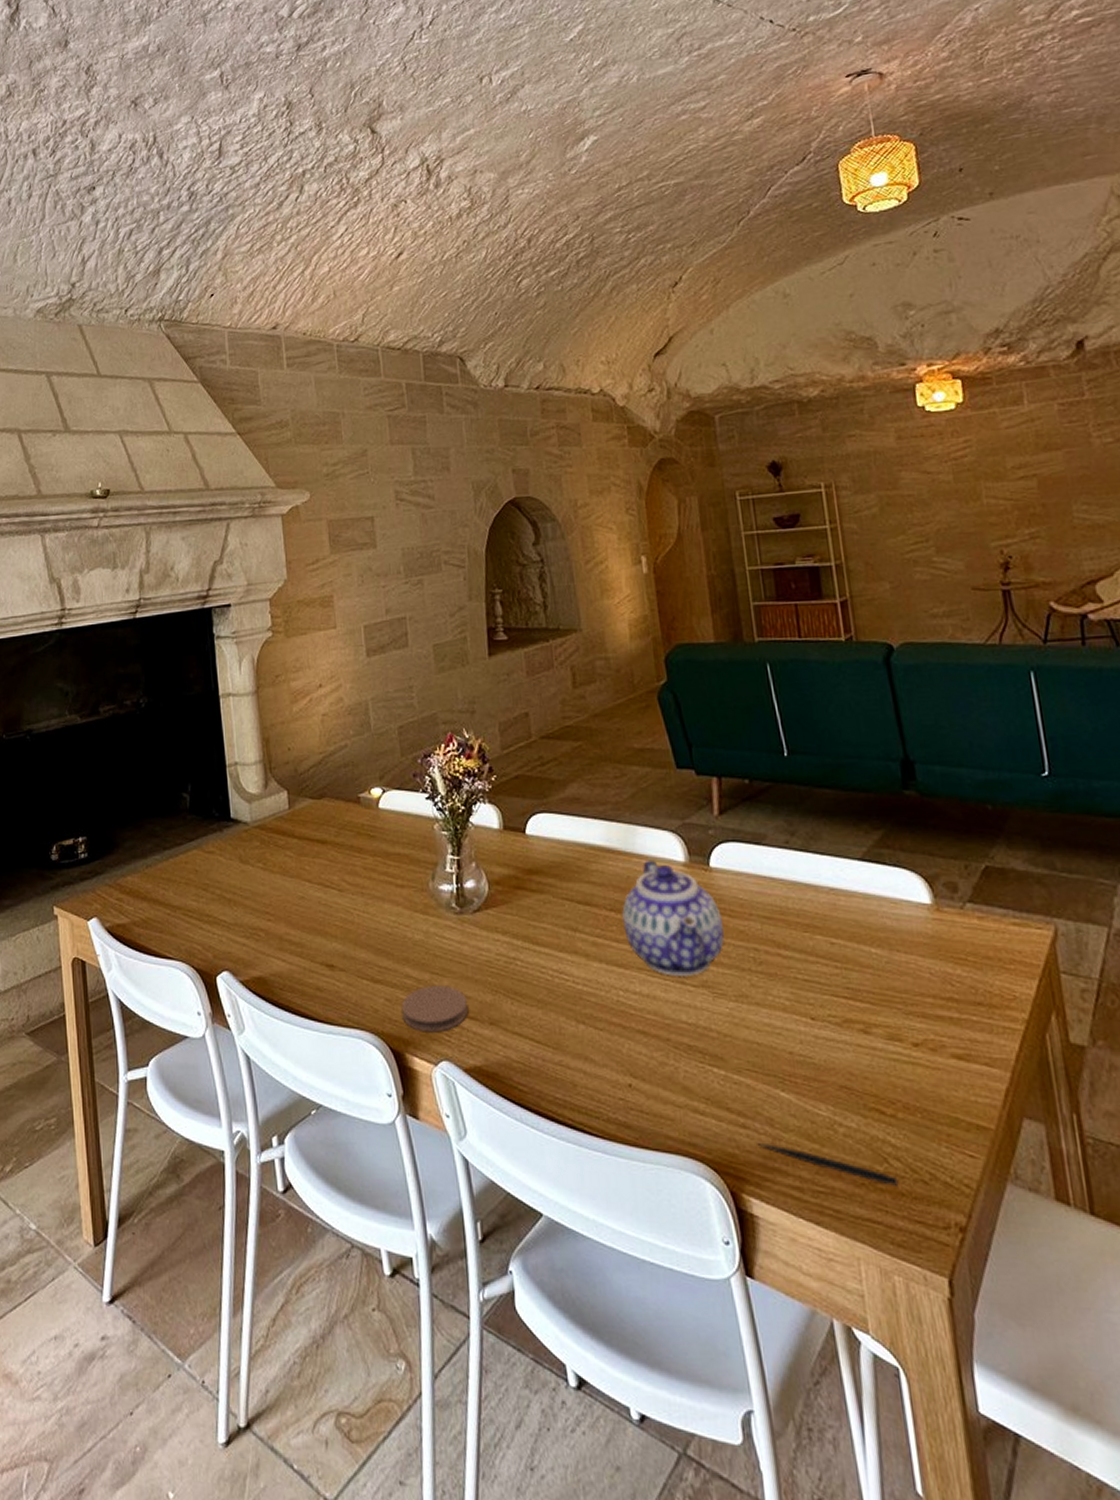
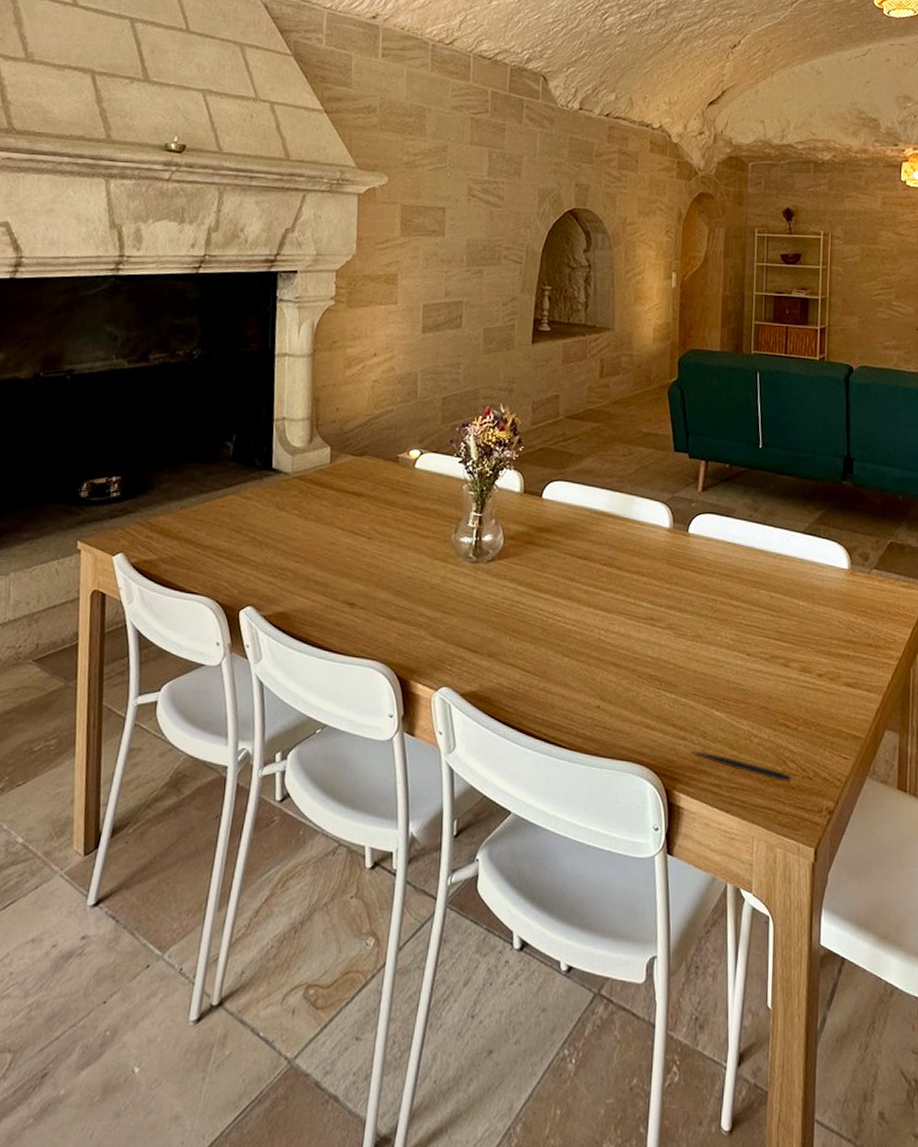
coaster: present [401,986,469,1033] -> none [412,623,472,663]
teapot: present [622,859,724,978] -> none [612,524,692,621]

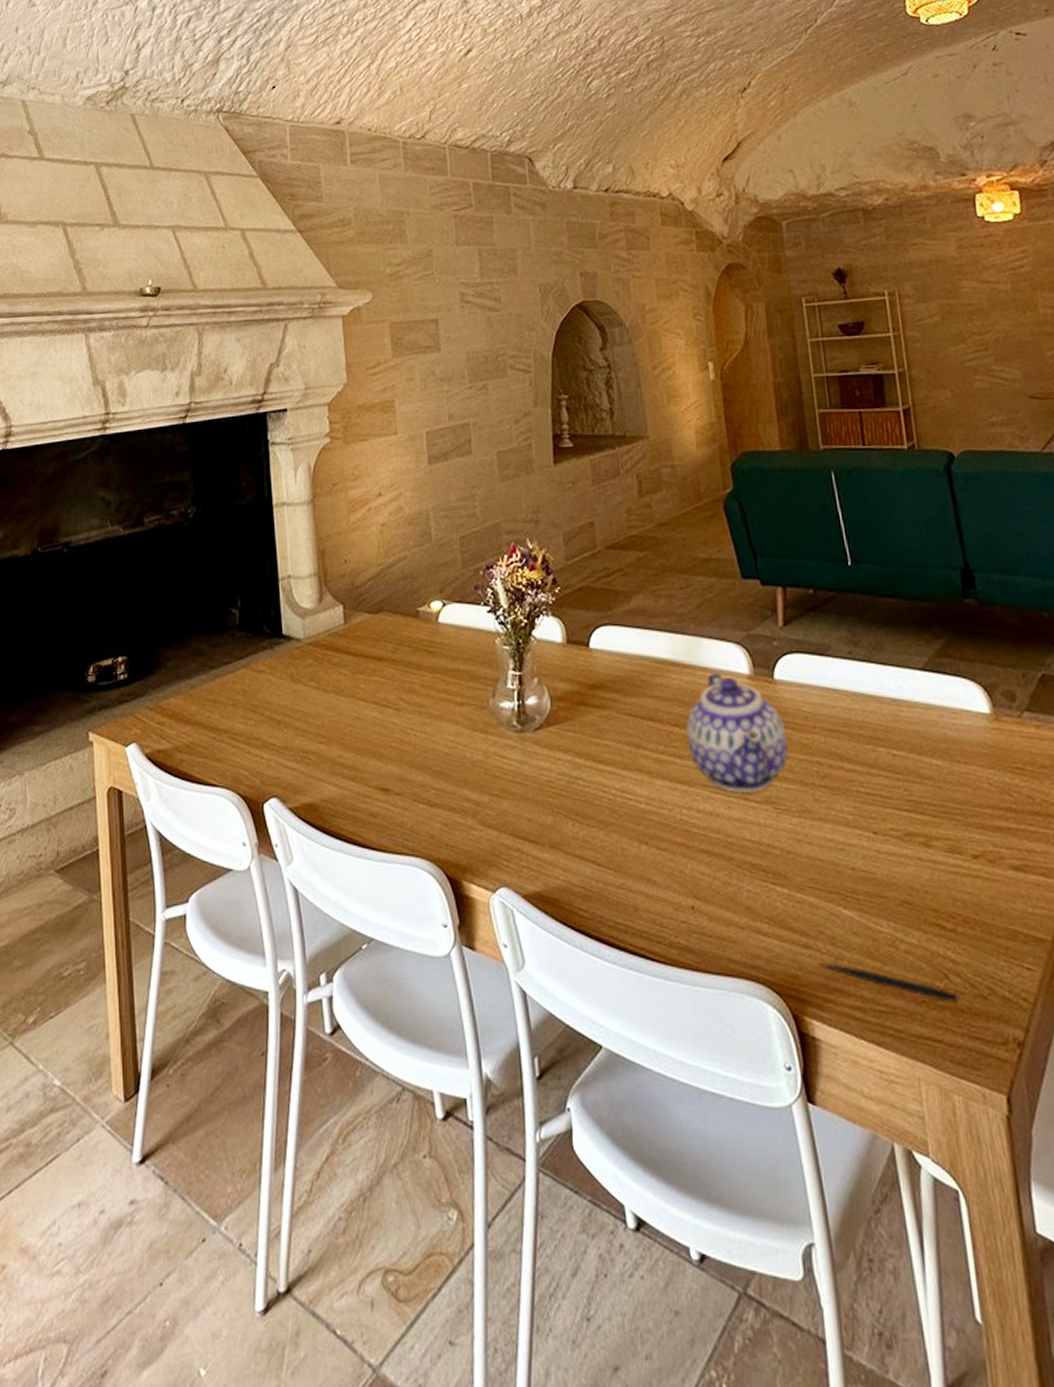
teapot: none [612,524,692,621] -> present [686,672,788,794]

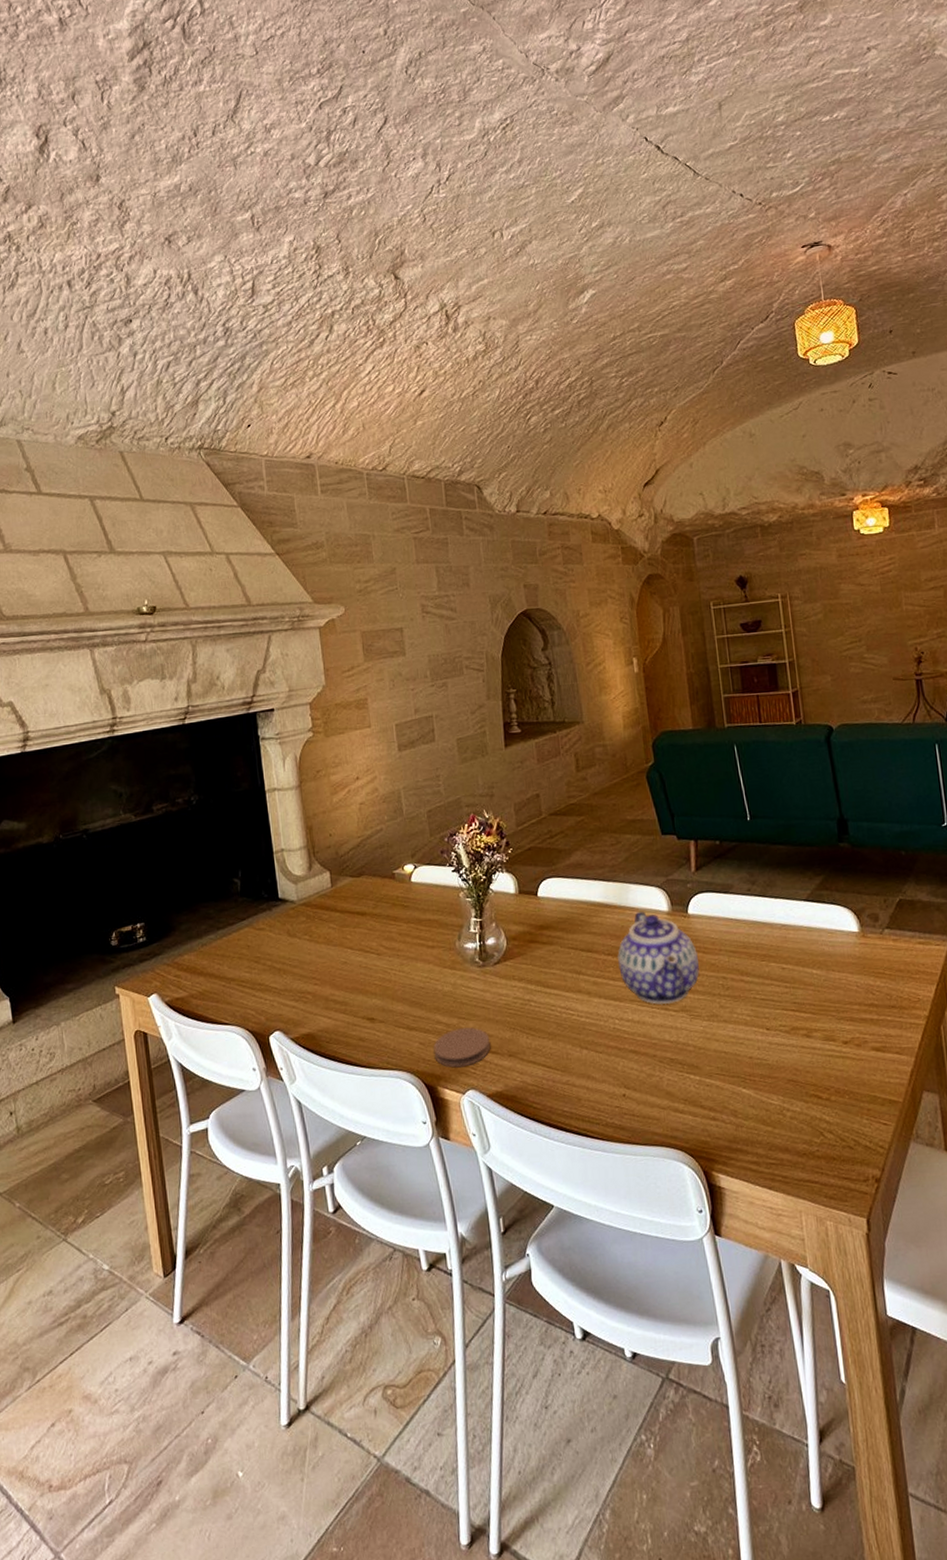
coaster: none [459,808,529,858] -> present [433,1027,491,1068]
pen: present [819,962,959,1002] -> none [724,1130,831,1153]

